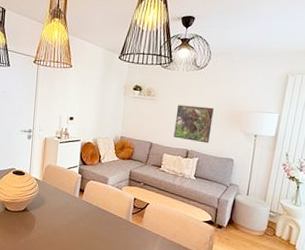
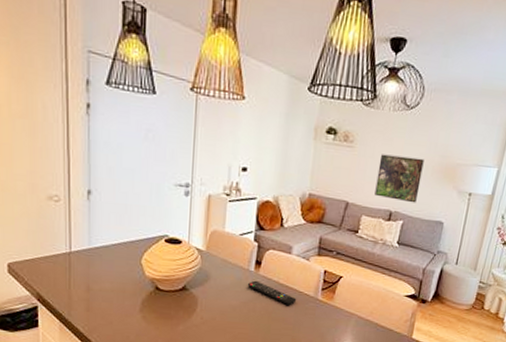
remote control: none [73,205,112,226] -> present [247,280,297,305]

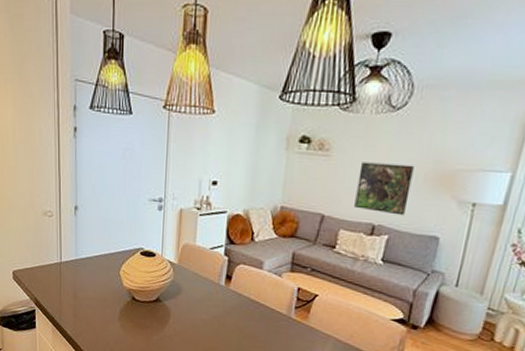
remote control: present [247,280,297,305] -> none [217,295,268,323]

